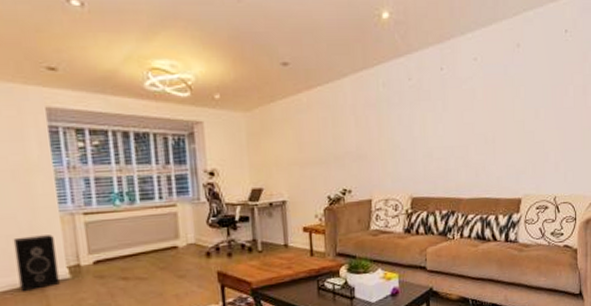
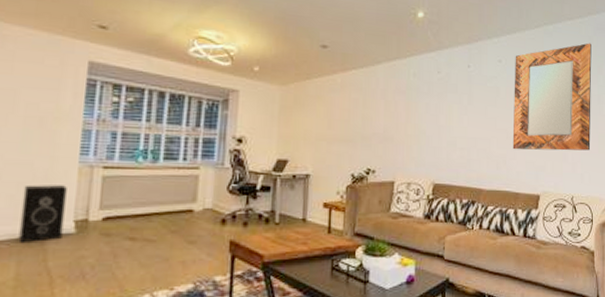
home mirror: none [491,27,577,155] -> present [512,43,592,151]

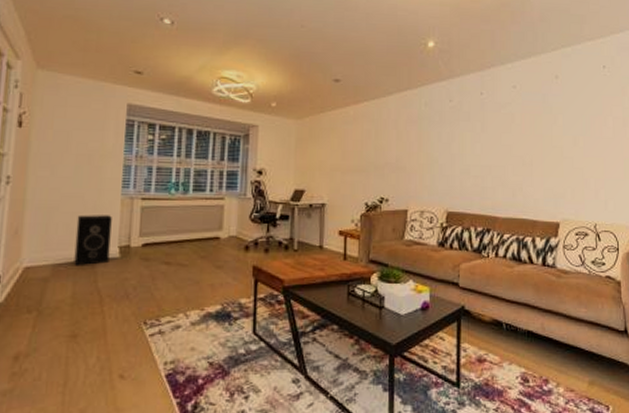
home mirror: present [512,43,592,151] -> none [529,63,615,177]

